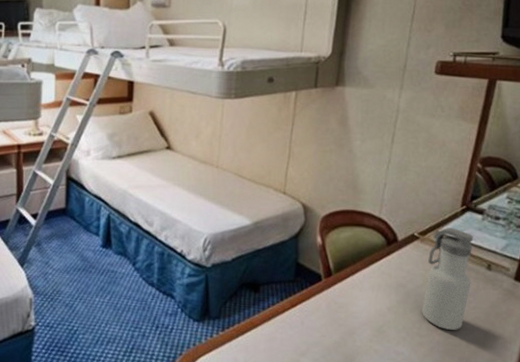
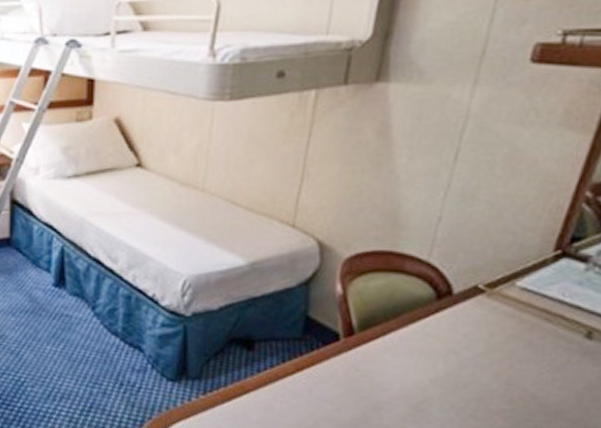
water bottle: present [422,228,473,330] -> none [481,279,569,415]

